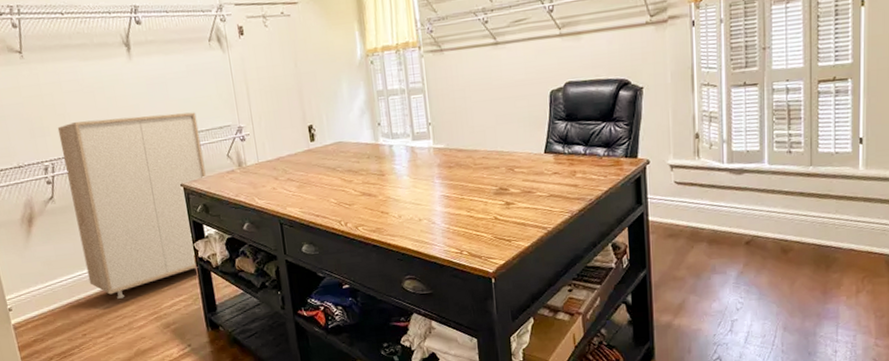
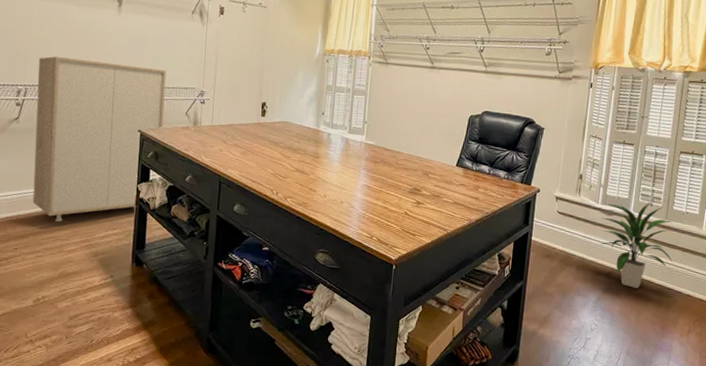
indoor plant: none [730,149,826,254] -> present [600,202,673,288]

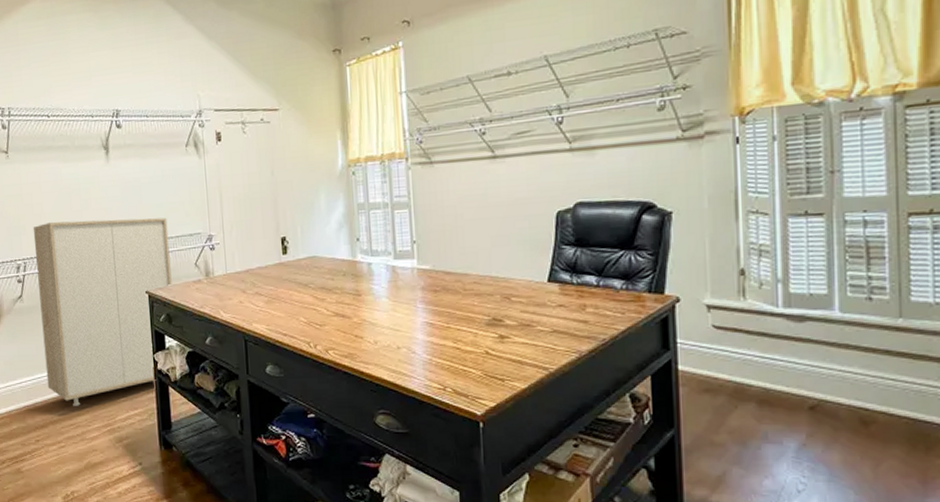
indoor plant: present [600,202,673,288] -> none [787,294,923,425]

